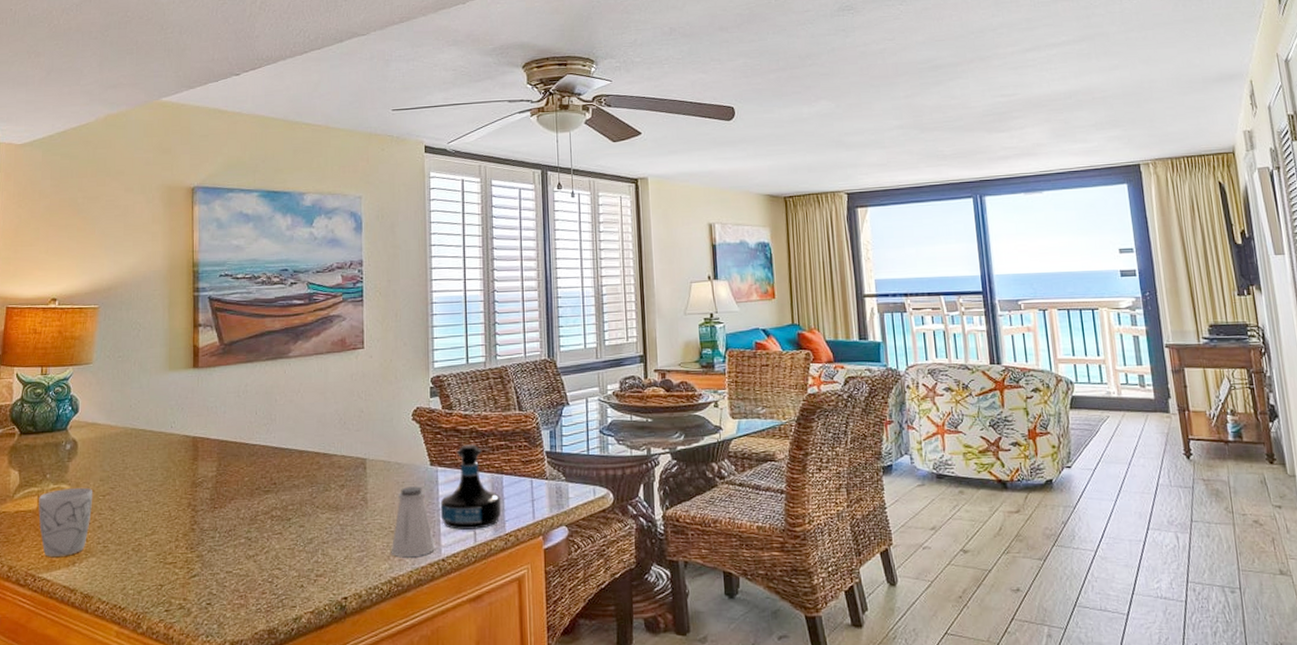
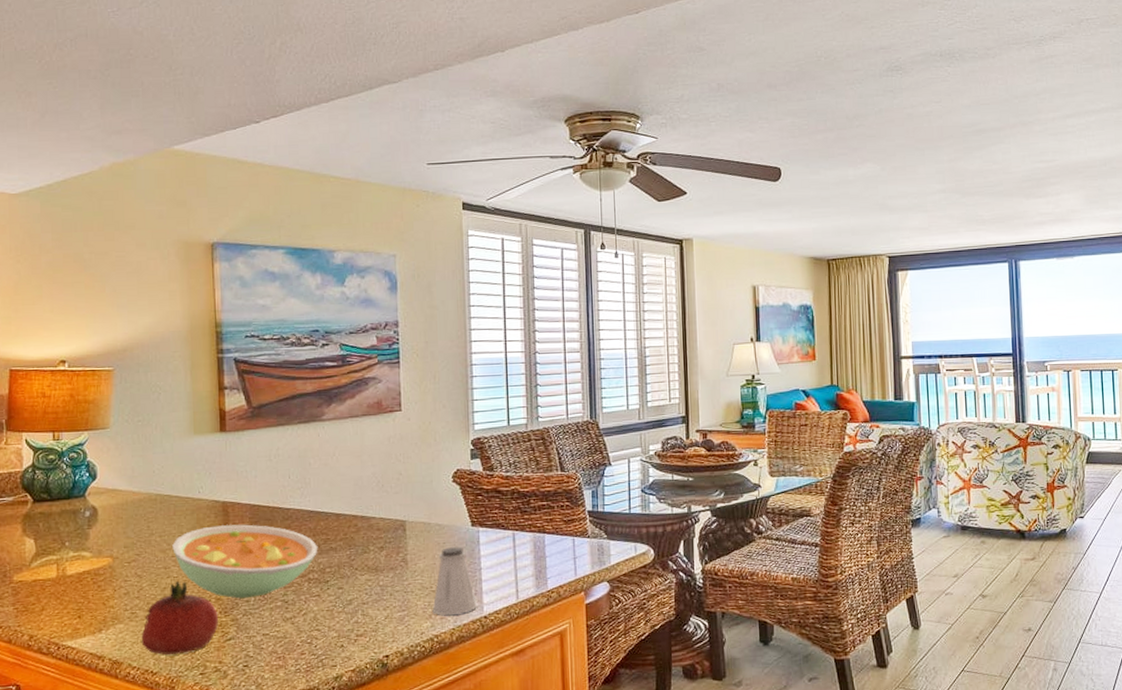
mug: present [38,487,93,557] -> none [58,554,118,625]
fruit: none [111,516,184,590] -> present [141,581,218,655]
casserole: none [144,460,282,535] -> present [172,524,318,599]
tequila bottle: present [440,444,501,530] -> none [482,505,543,588]

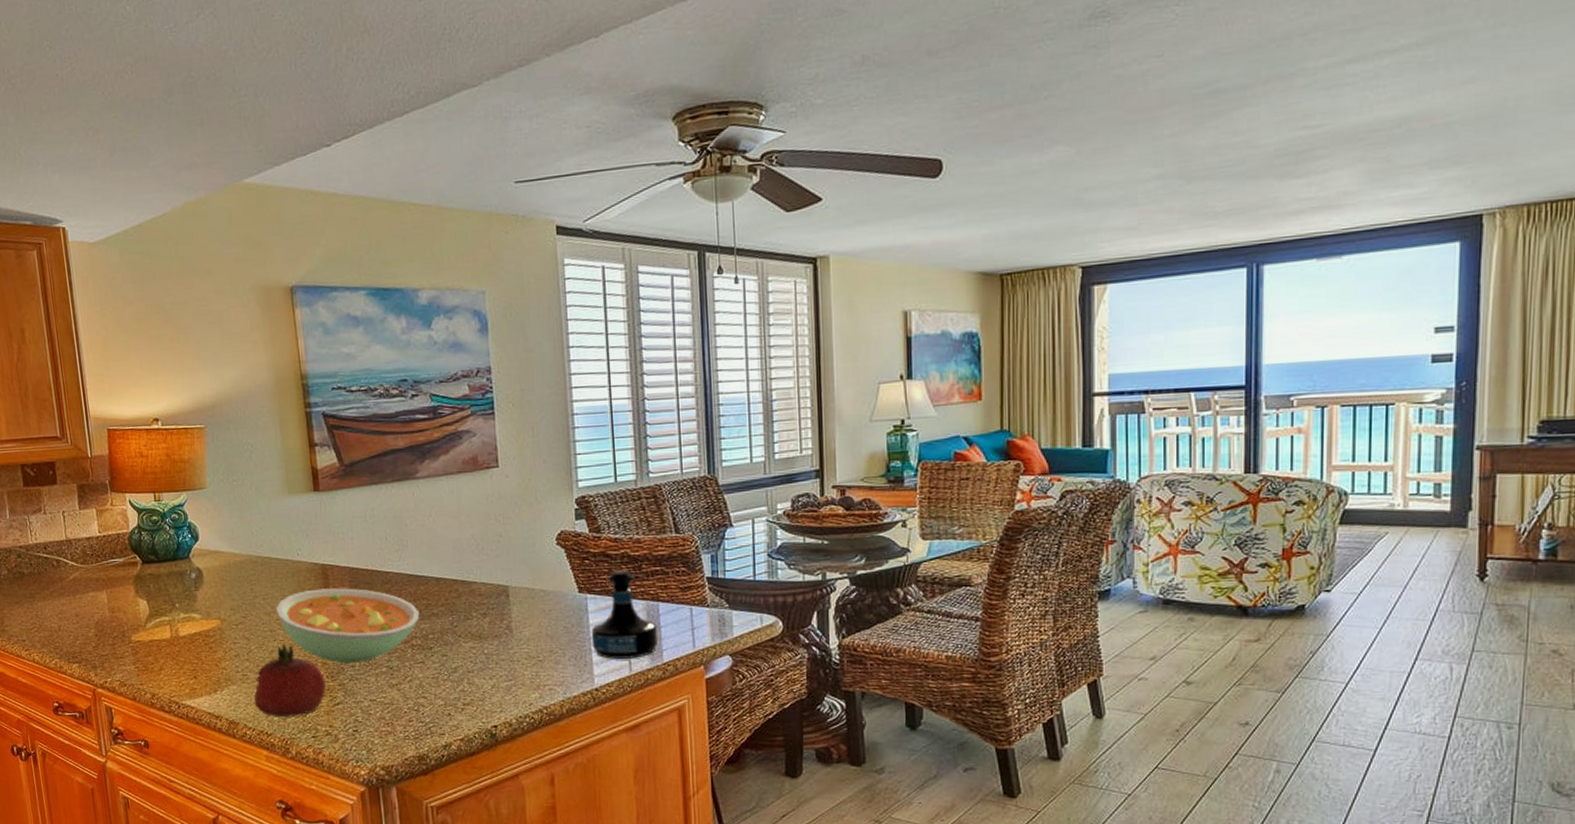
saltshaker: present [432,547,477,616] -> none [540,614,587,687]
tequila bottle: none [482,505,543,588] -> present [591,570,658,659]

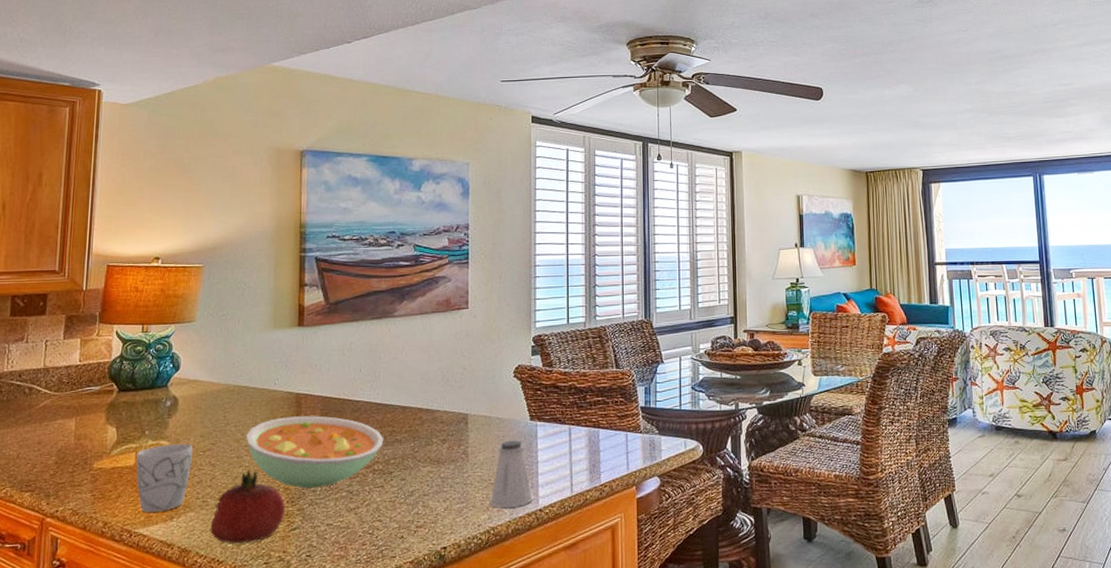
mug: none [171,616,227,685] -> present [136,443,193,512]
saltshaker: none [540,614,587,687] -> present [490,440,533,509]
tequila bottle: present [591,570,658,659] -> none [539,400,597,481]

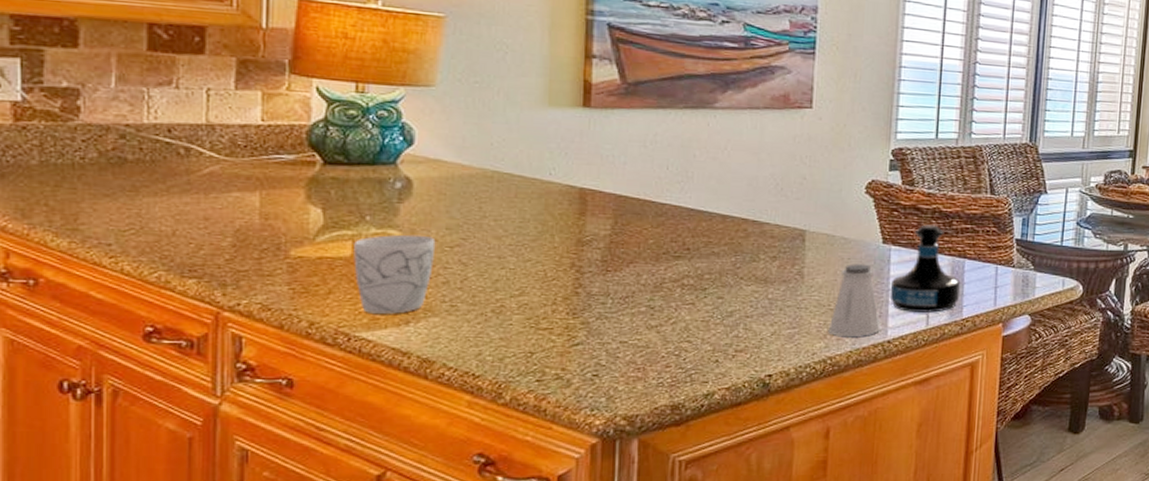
fruit: present [210,471,285,543] -> none [461,274,564,356]
casserole: present [246,415,384,489] -> none [510,214,697,300]
tequila bottle: none [539,400,597,481] -> present [889,224,960,313]

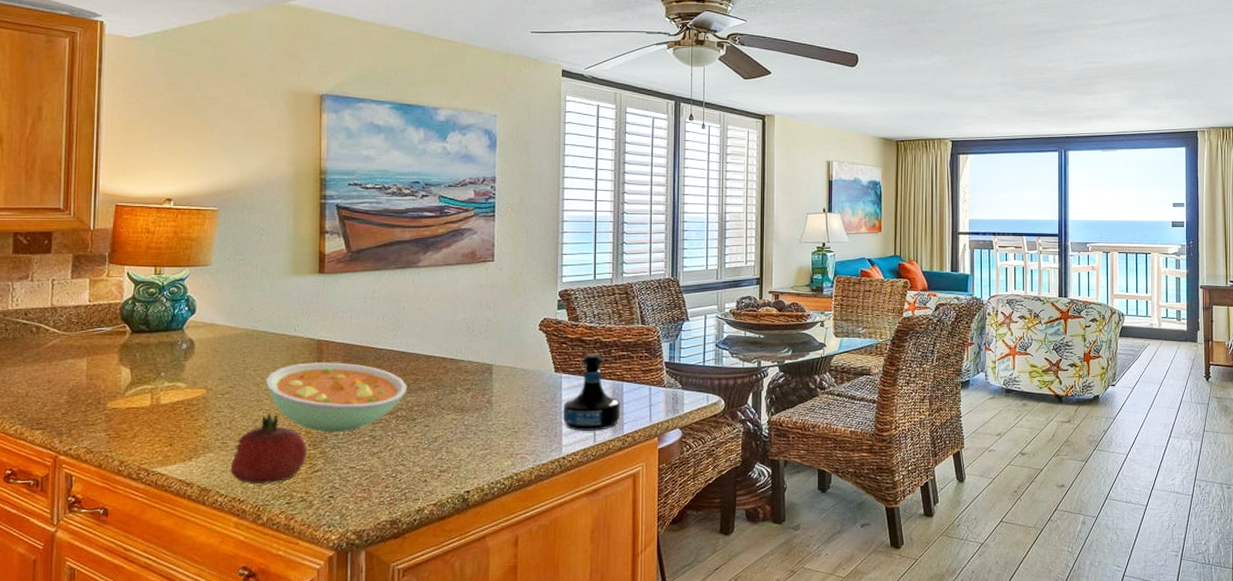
mug: present [354,234,436,314] -> none [152,386,212,452]
fruit: none [461,274,564,356] -> present [230,414,307,484]
casserole: none [510,214,697,300] -> present [266,362,408,433]
saltshaker: present [828,264,880,337] -> none [513,391,556,456]

